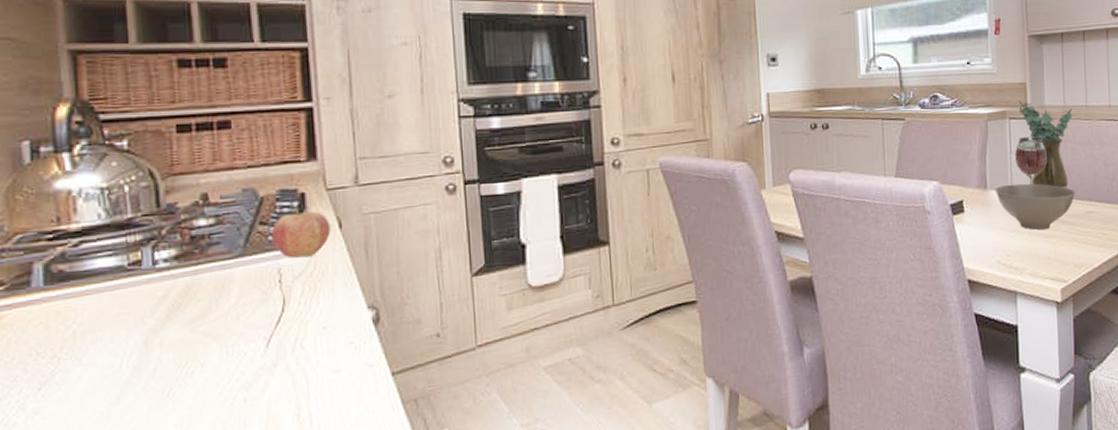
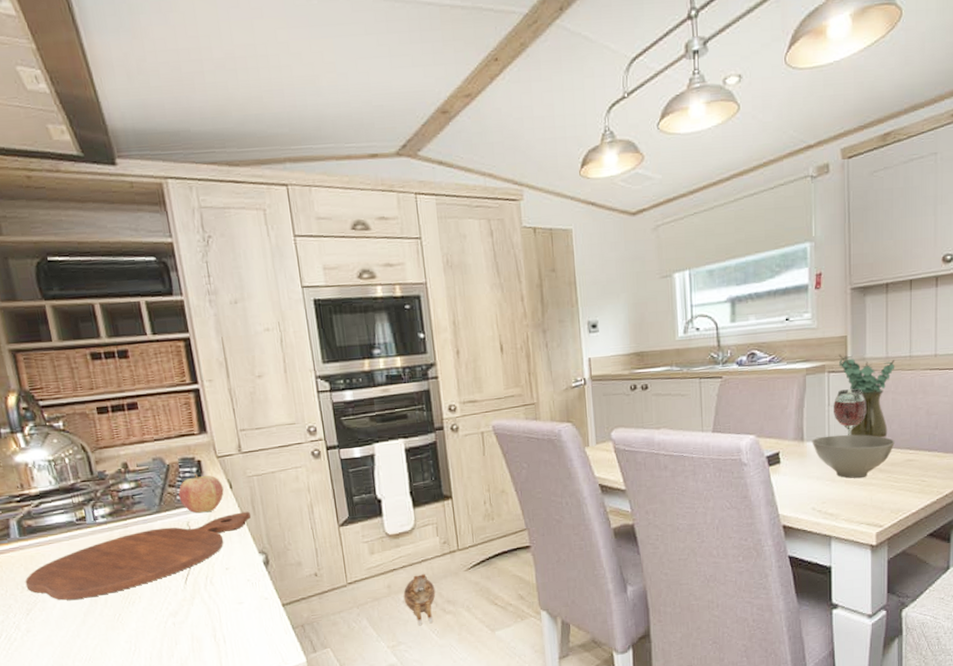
cutting board: none [42,256,362,370] -> present [25,511,251,601]
cat: none [544,333,584,398] -> present [403,573,436,626]

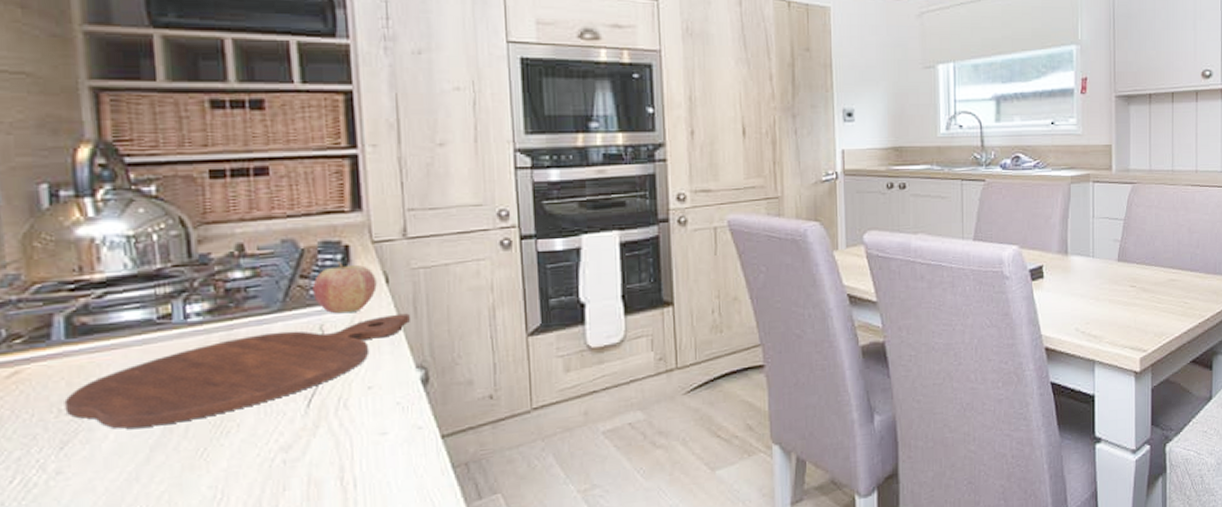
cat: present [403,573,436,626] -> none [603,396,645,464]
bowl: present [811,434,895,478] -> none [1076,249,1158,297]
wineglass: present [834,389,867,436] -> none [1098,201,1131,252]
vase: present [838,353,895,439] -> none [1103,163,1158,256]

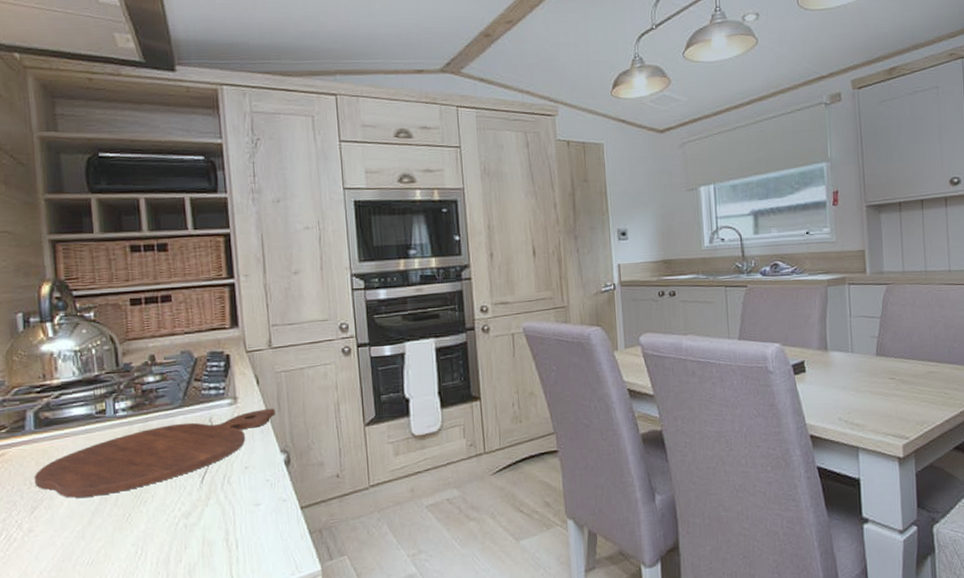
fruit: present [312,262,377,314] -> none [204,368,250,409]

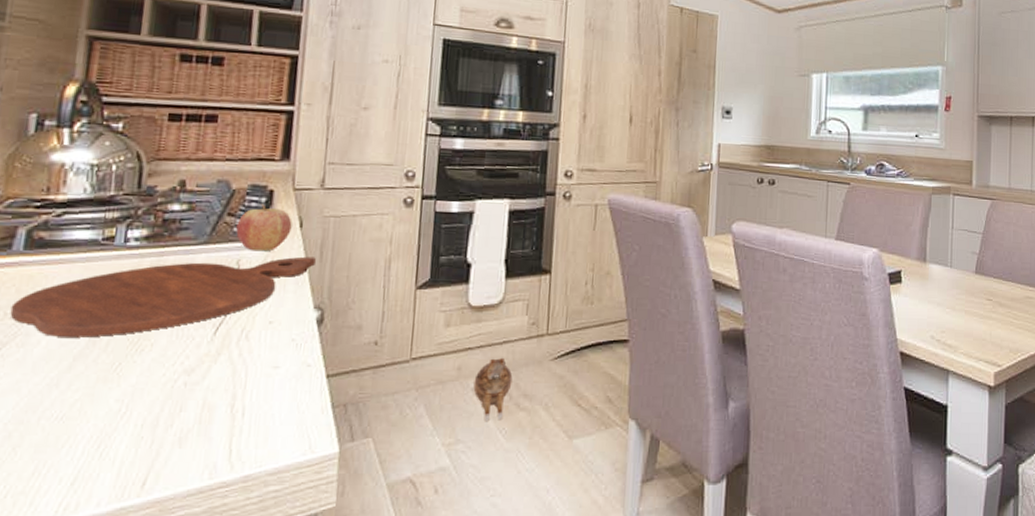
fruit: none [204,368,250,409] -> present [236,204,292,252]
cat: none [426,477,460,533] -> present [473,357,513,422]

